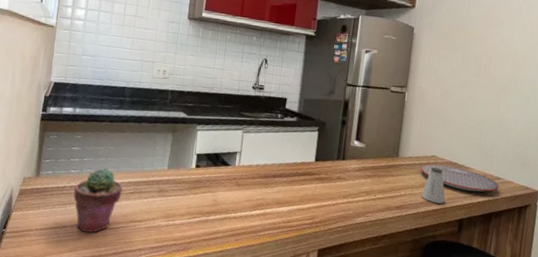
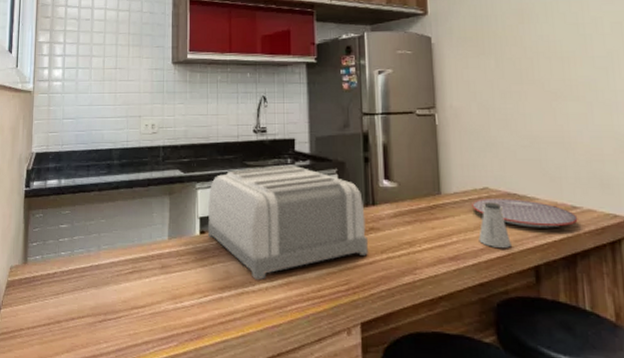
potted succulent: present [73,168,123,233] -> none [66,246,119,326]
toaster: none [202,118,336,210] -> present [207,164,368,281]

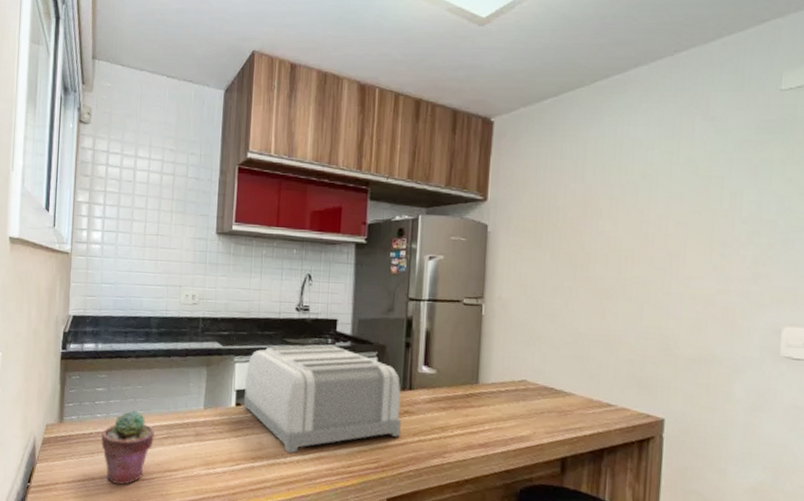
potted succulent: none [66,246,119,326] -> present [101,410,154,485]
plate: present [472,197,578,228] -> none [508,390,611,423]
saltshaker: present [478,202,511,248] -> none [510,394,542,439]

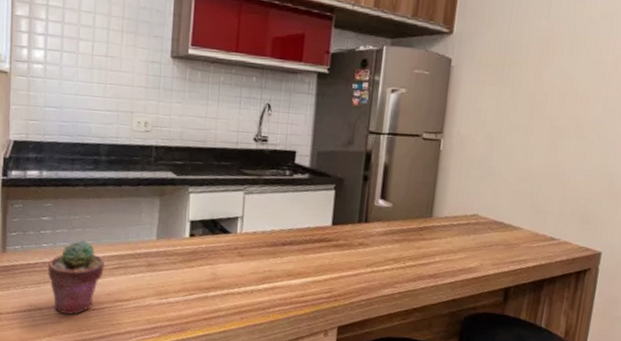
toaster: present [243,344,401,454] -> none [197,176,357,284]

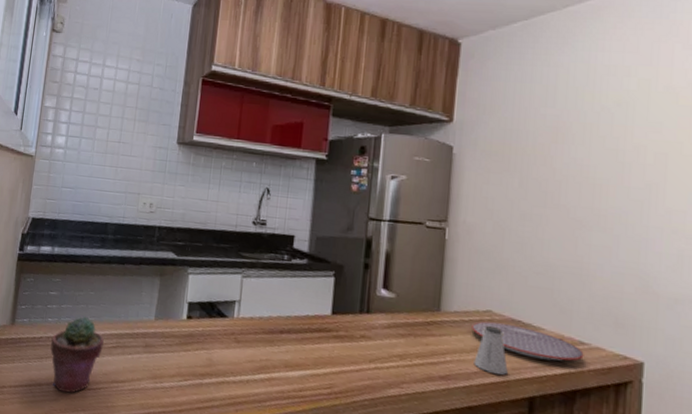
plate: none [459,224,554,256] -> present [471,321,584,361]
saltshaker: none [459,227,489,270] -> present [474,325,508,375]

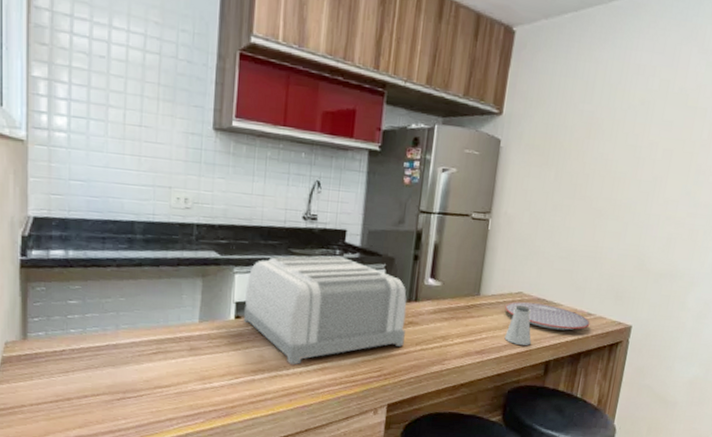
potted succulent: present [50,316,104,393] -> none [77,325,142,404]
toaster: none [194,259,358,373] -> present [243,256,407,365]

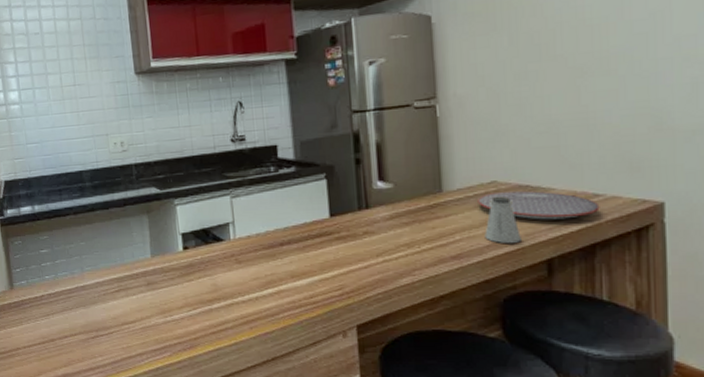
toaster: present [243,256,407,365] -> none [188,173,362,291]

